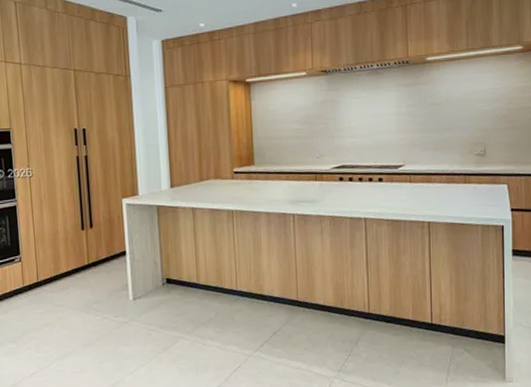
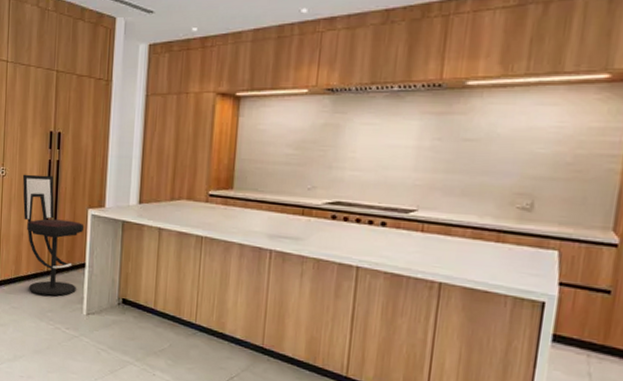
bar stool: none [50,171,121,288] -> present [22,174,84,296]

